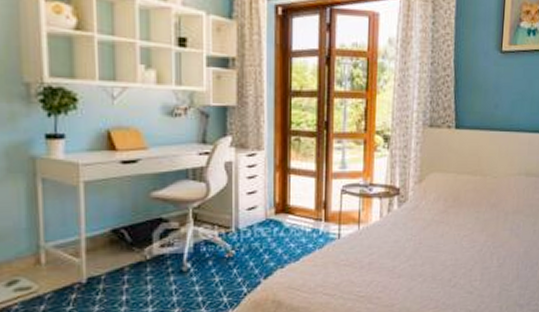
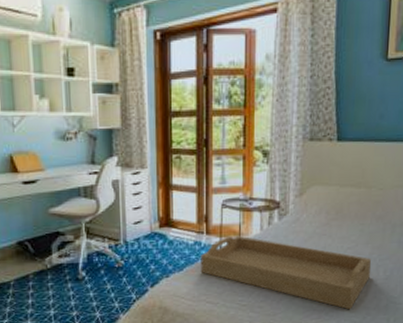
serving tray: none [318,223,486,299] -> present [200,235,372,310]

